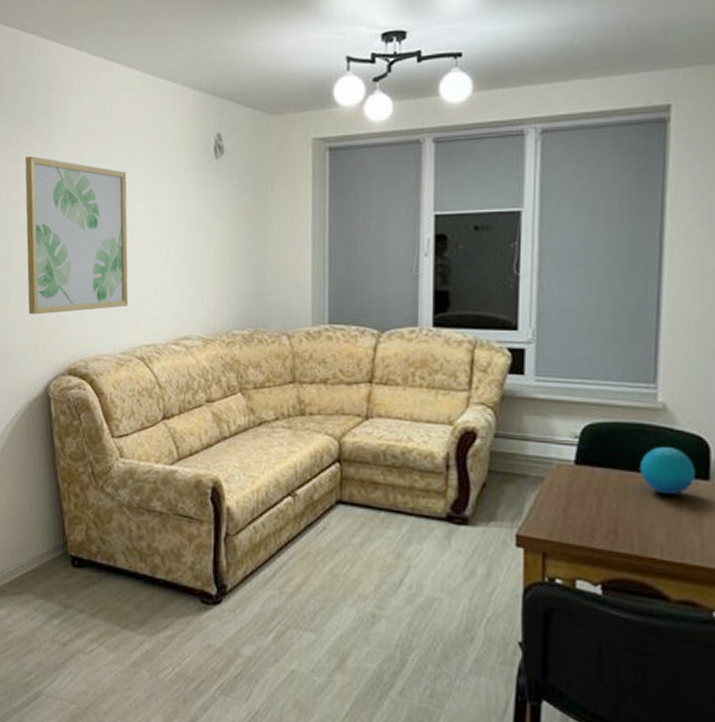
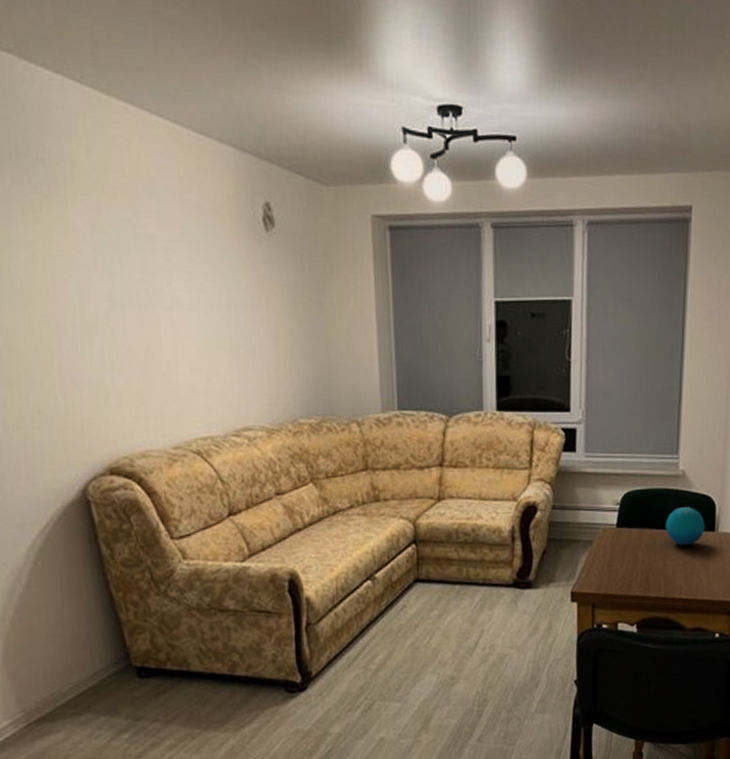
wall art: present [25,157,129,315] -> none [20,214,177,408]

